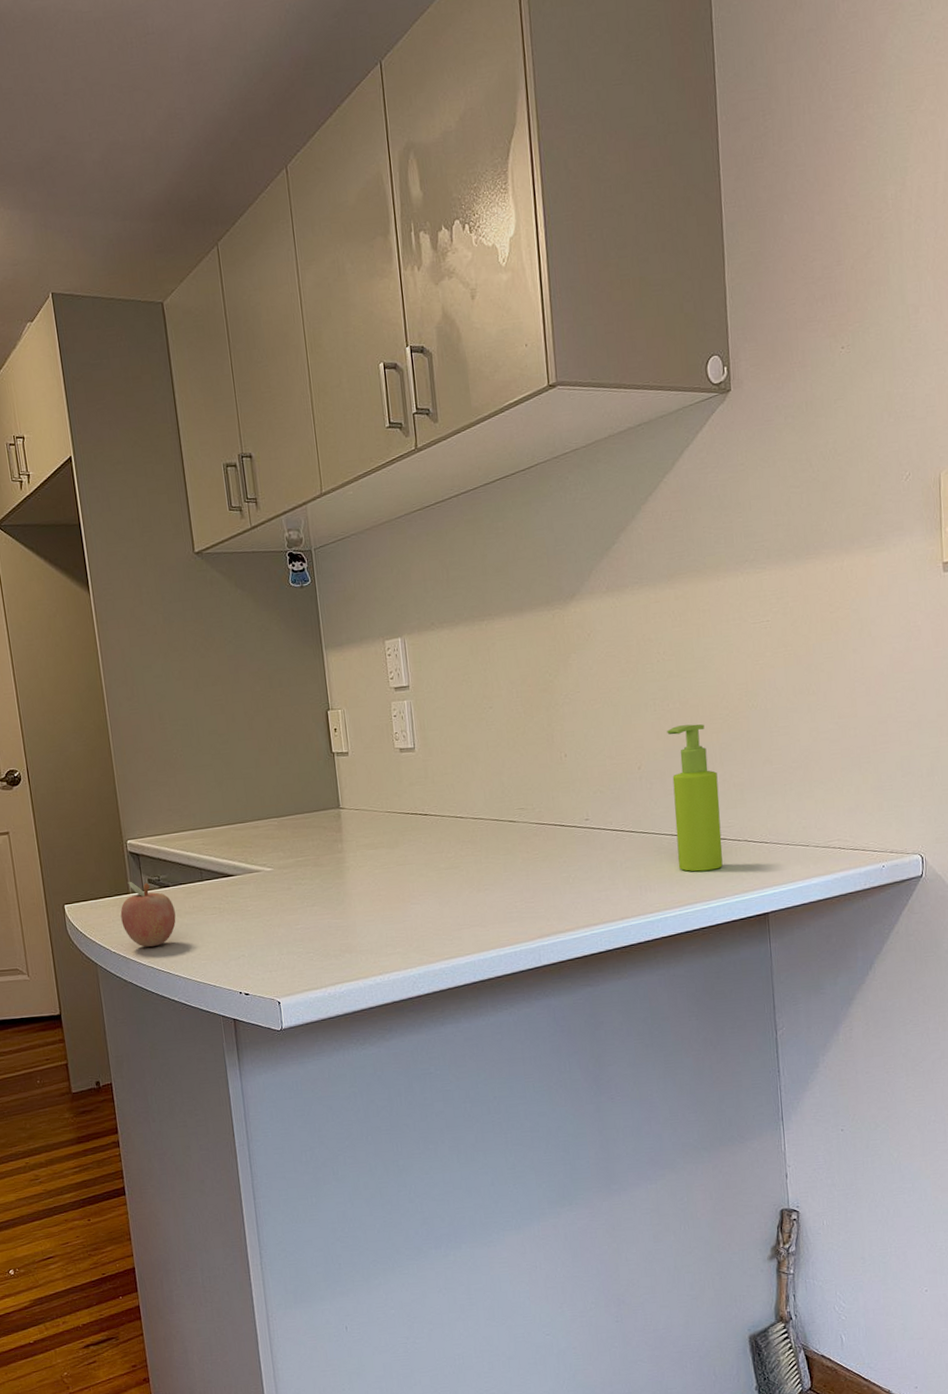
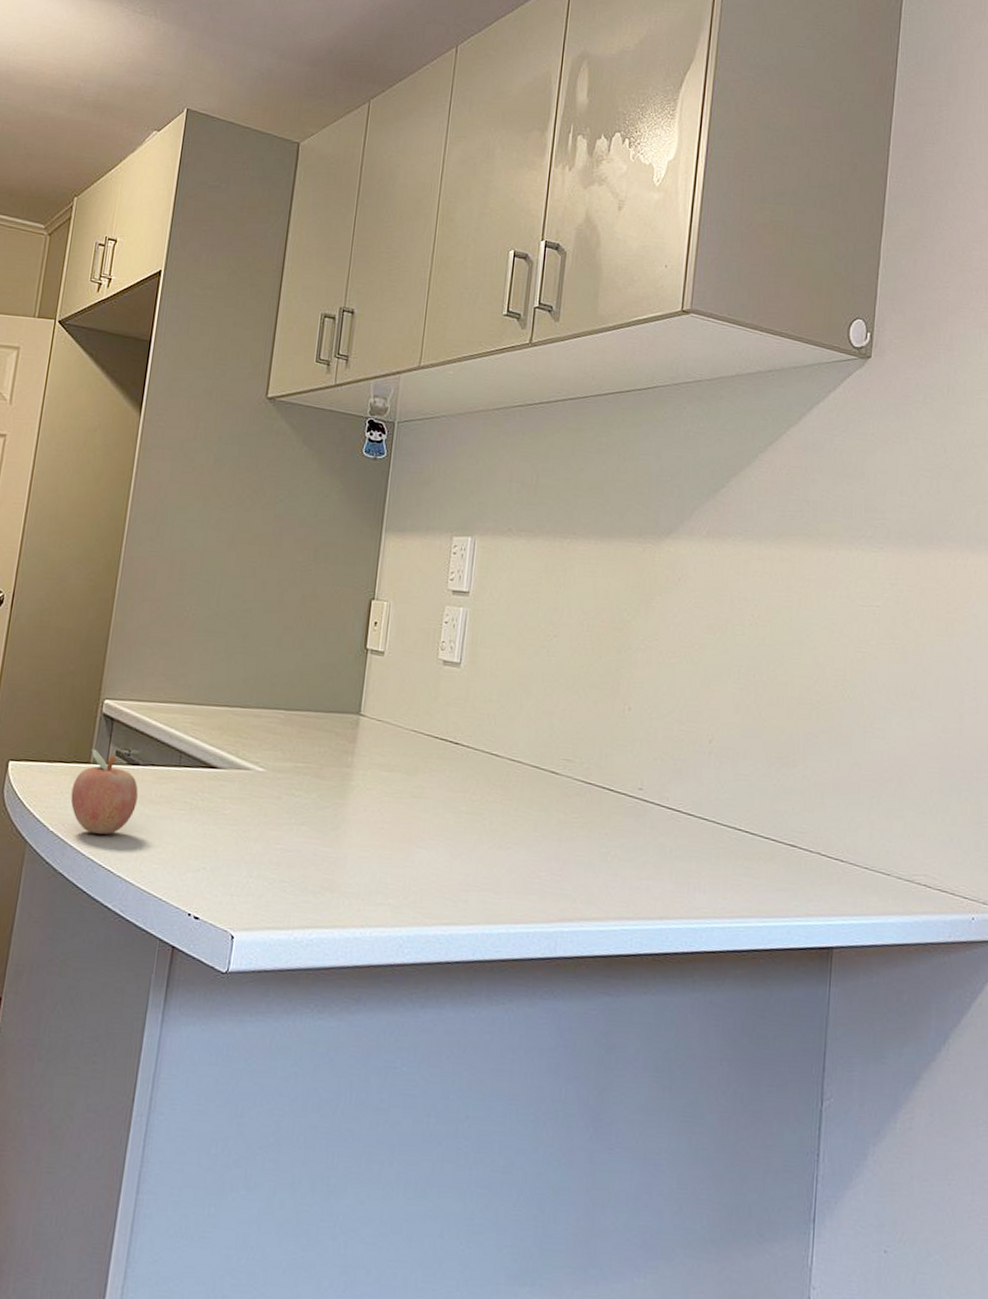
soap dispenser: present [667,724,723,872] -> none [736,702,797,881]

